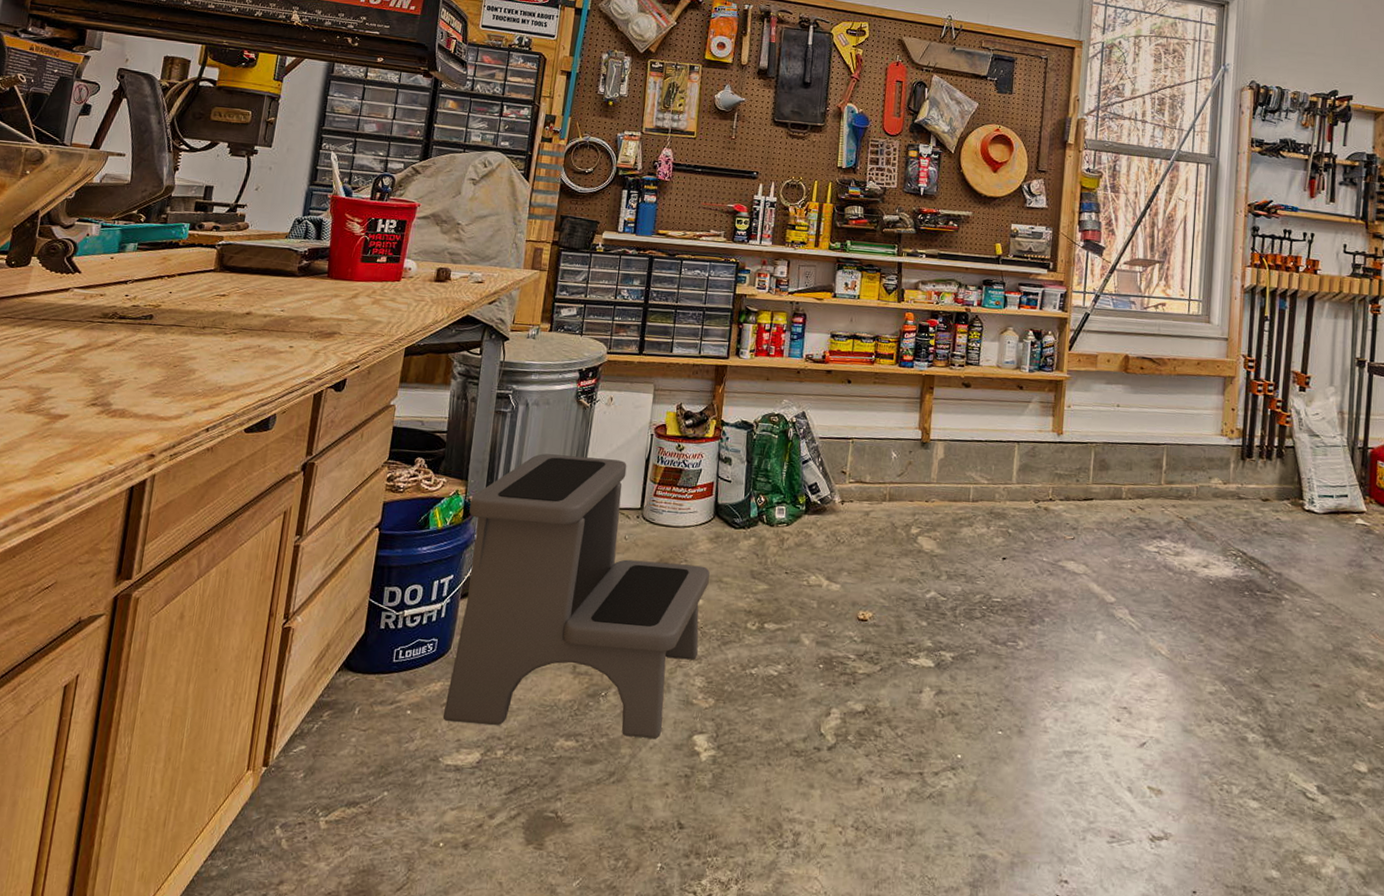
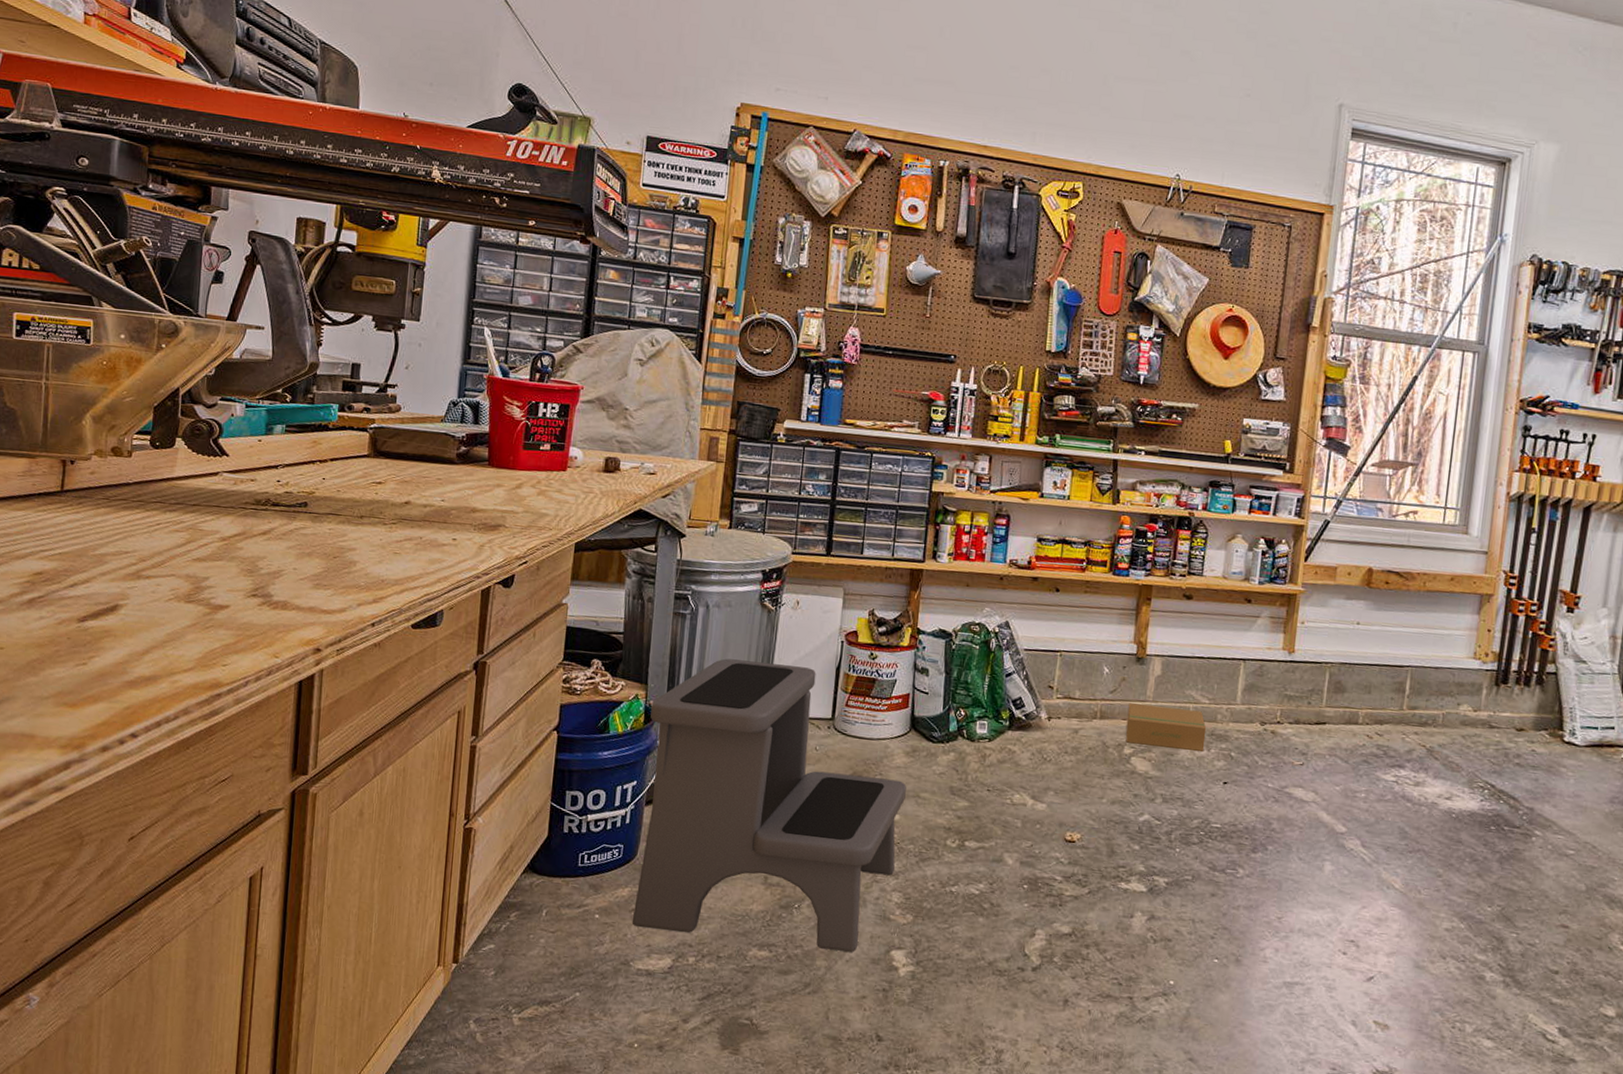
box: none [912,485,986,529] -> present [1126,703,1207,752]

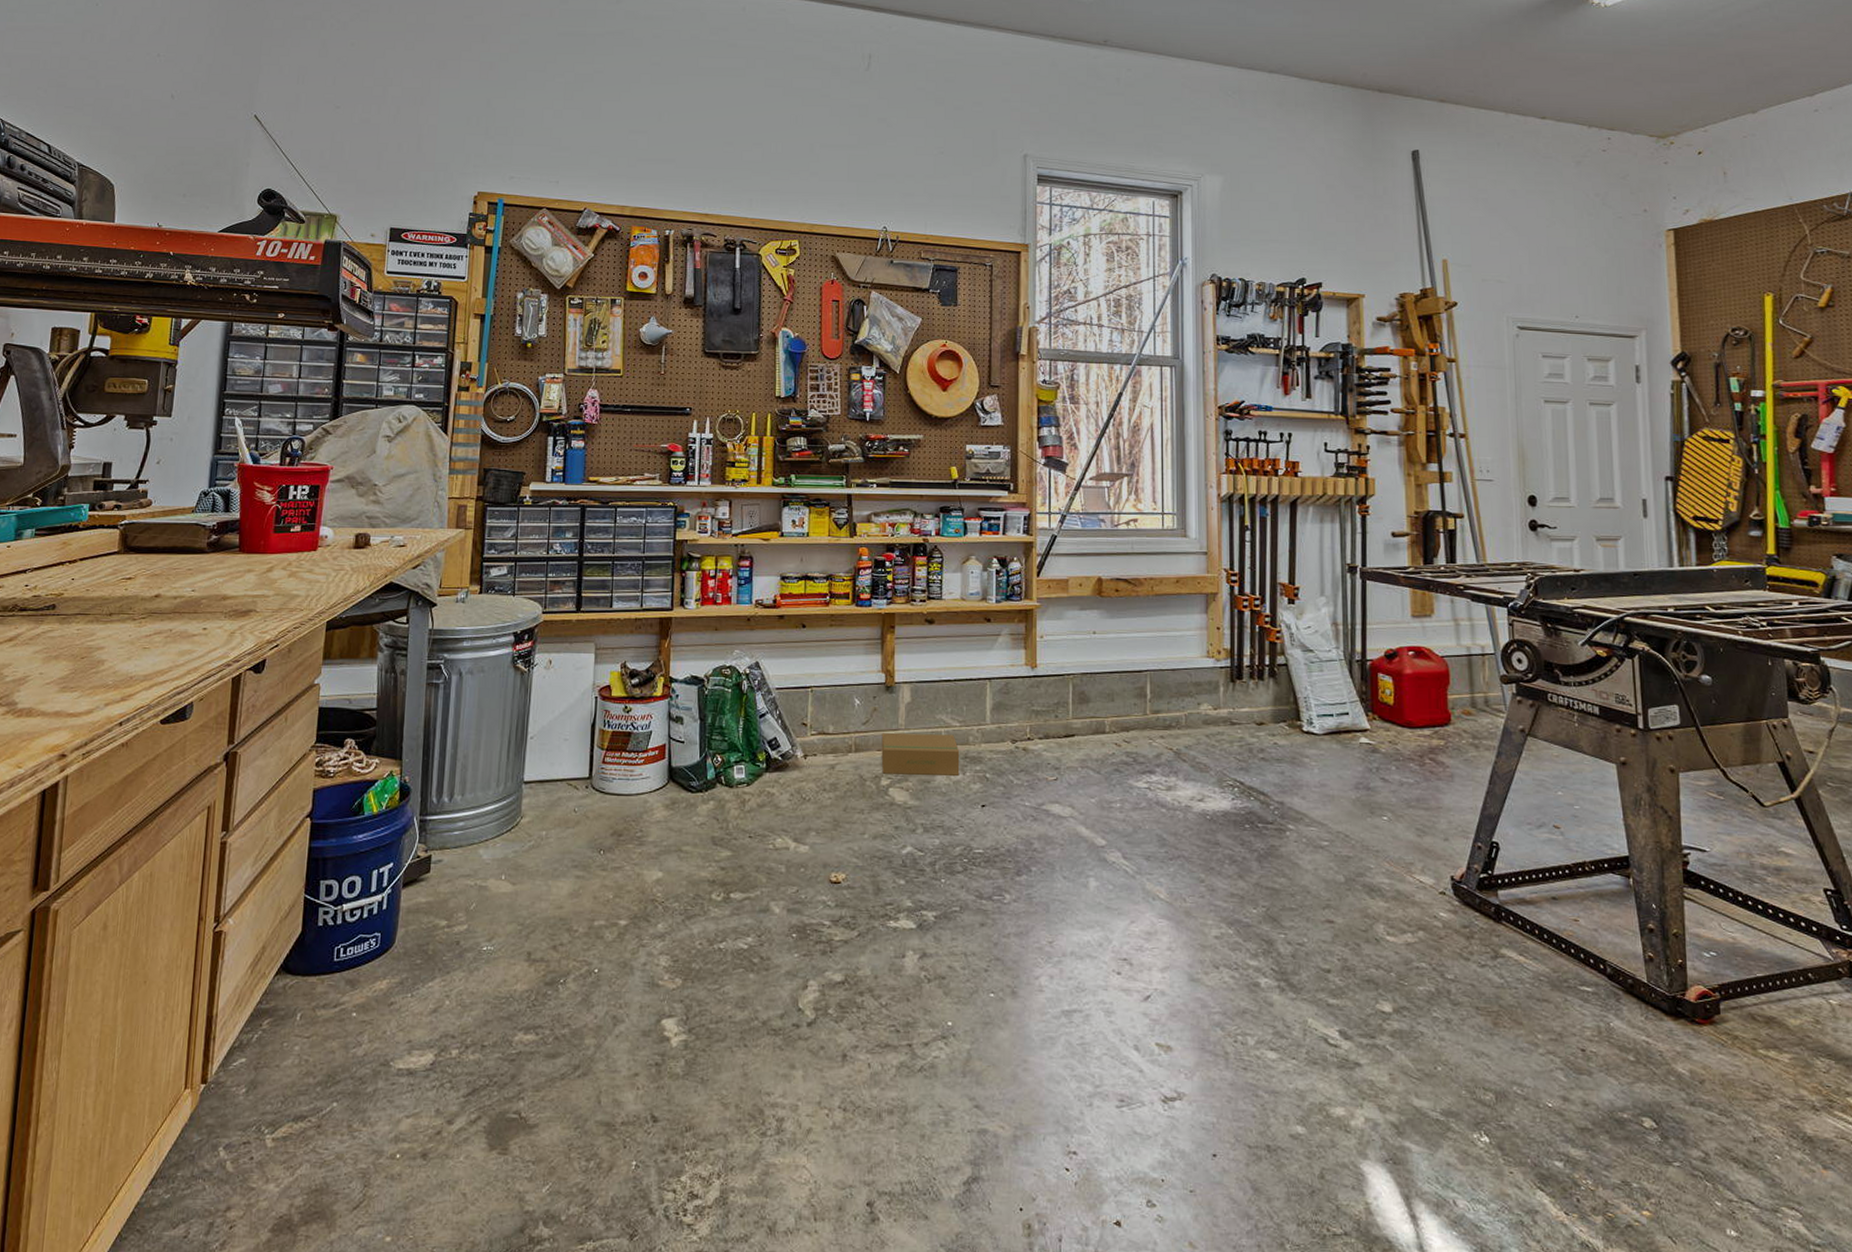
step stool: present [632,658,907,952] -> none [391,725,668,1026]

